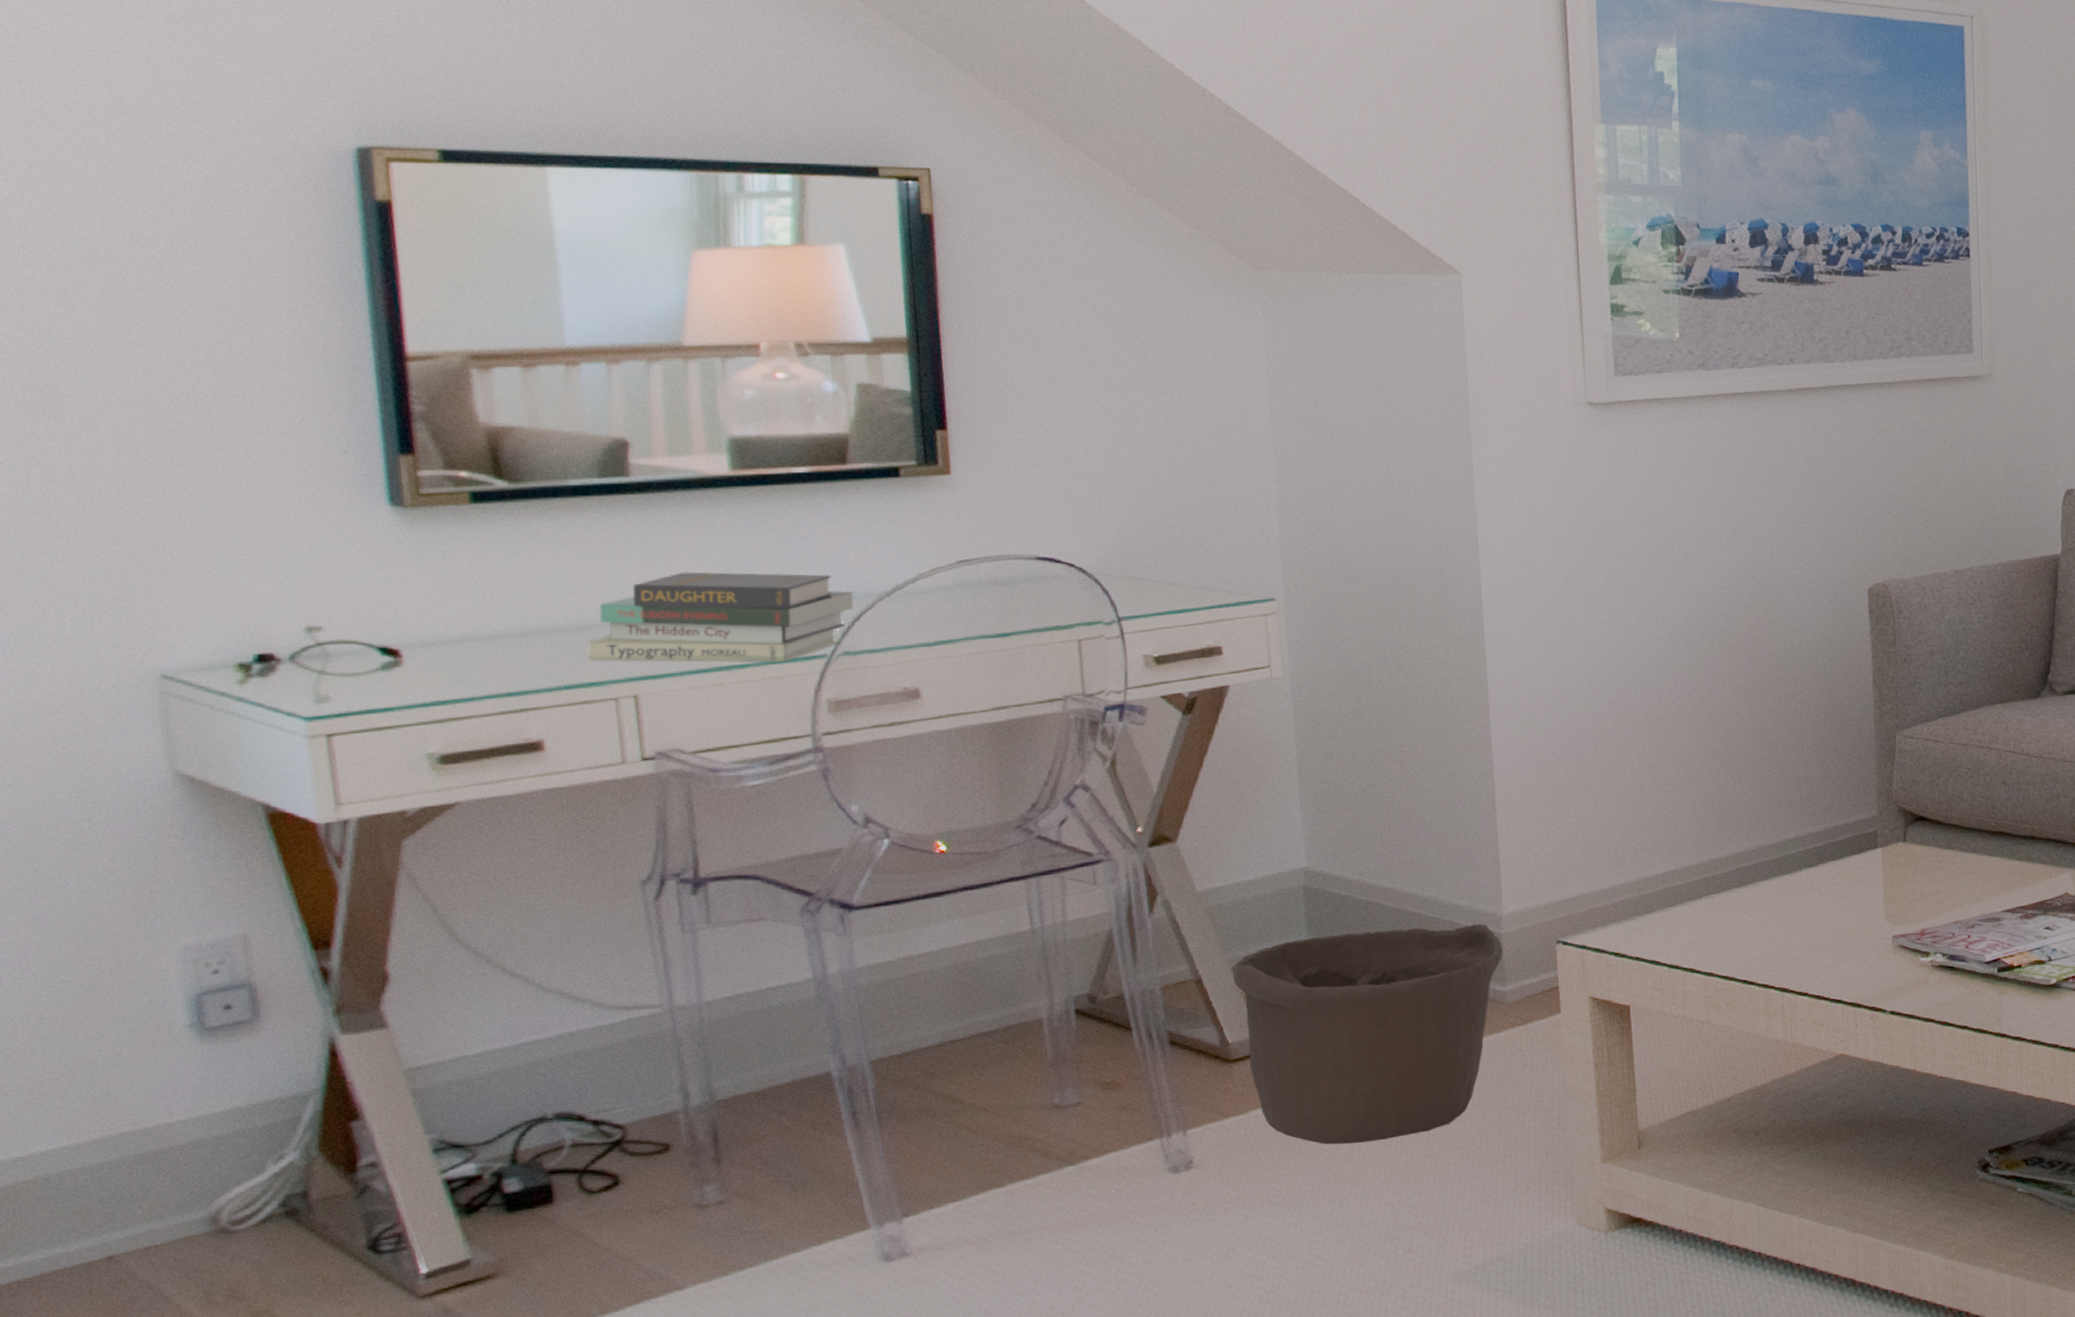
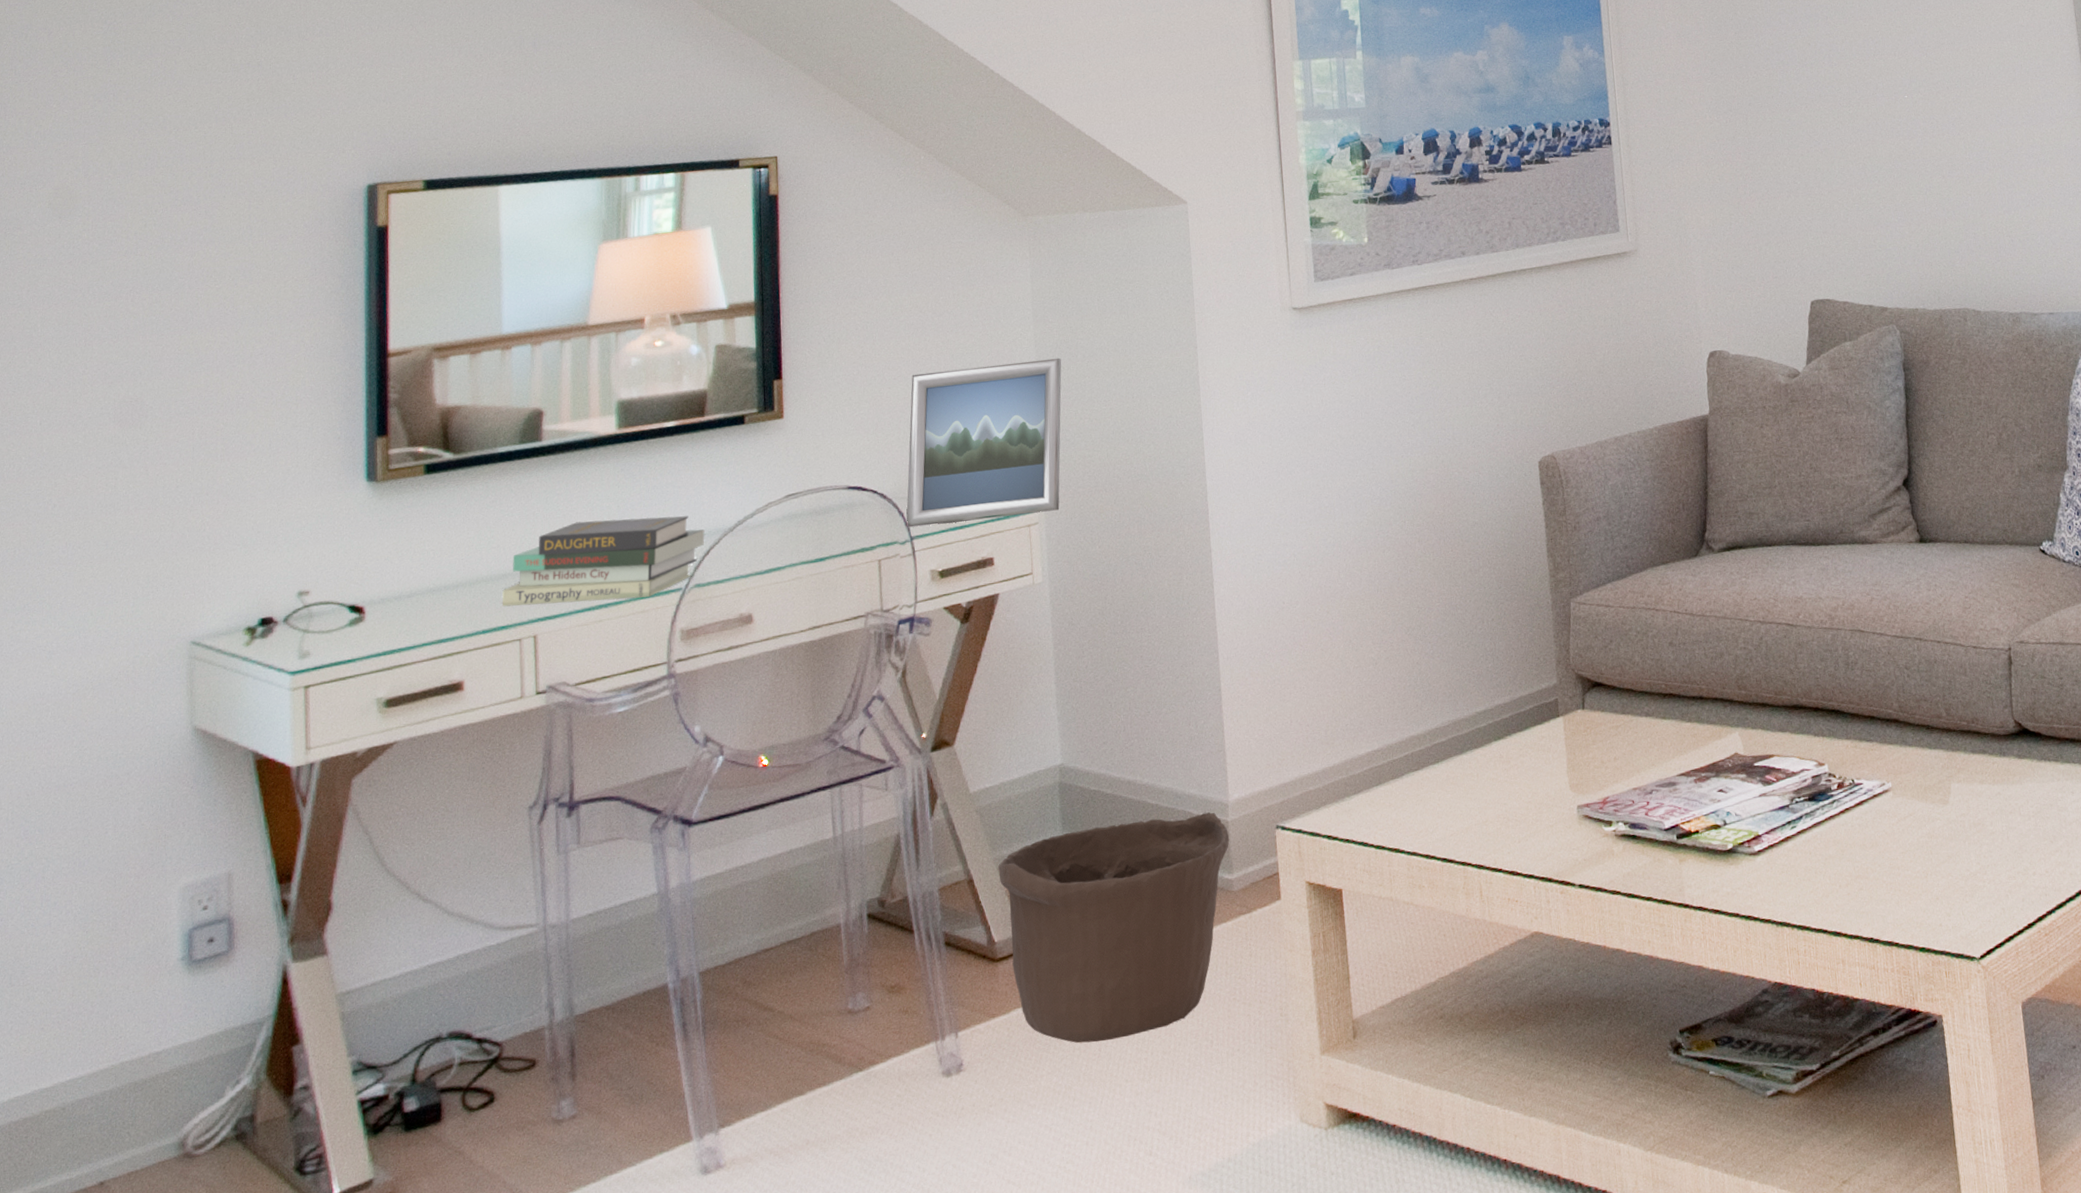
picture frame: none [1112,434,1305,607] -> present [906,357,1062,528]

